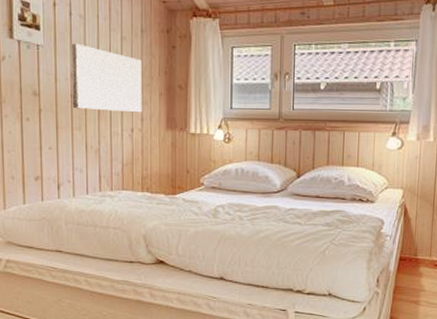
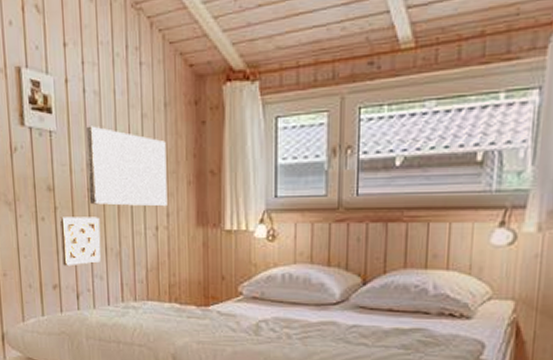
wall ornament: none [44,118,82,161] -> present [60,217,101,266]

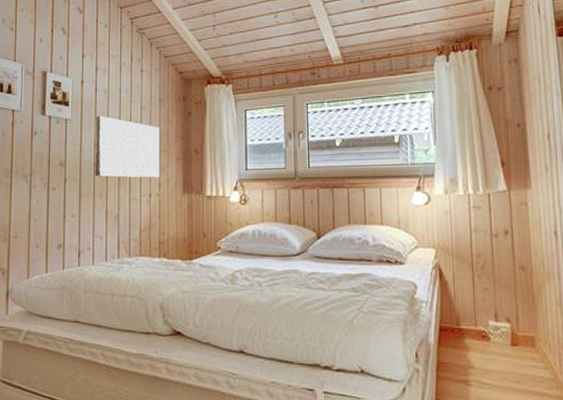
wall ornament: present [60,217,101,266] -> none [68,186,103,229]

